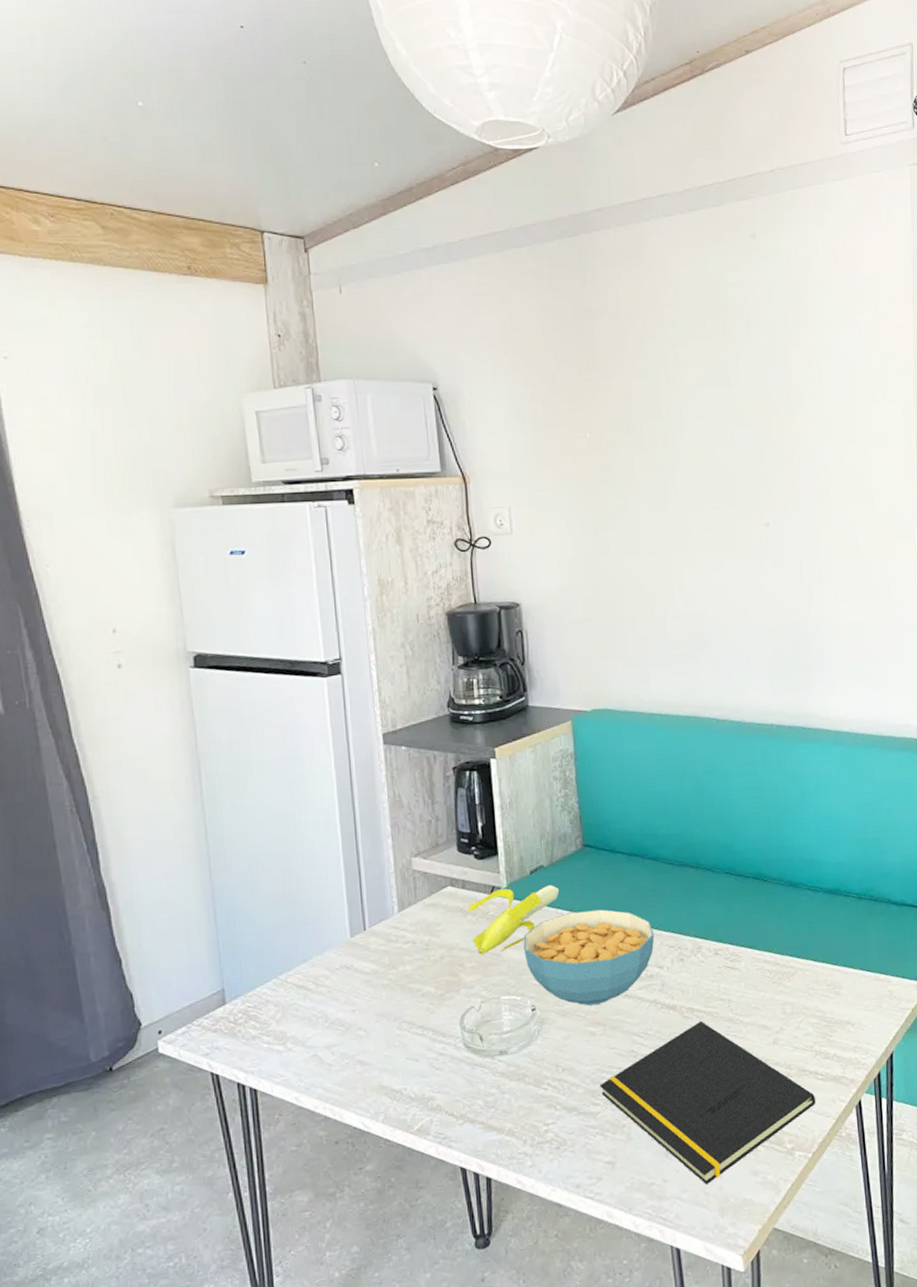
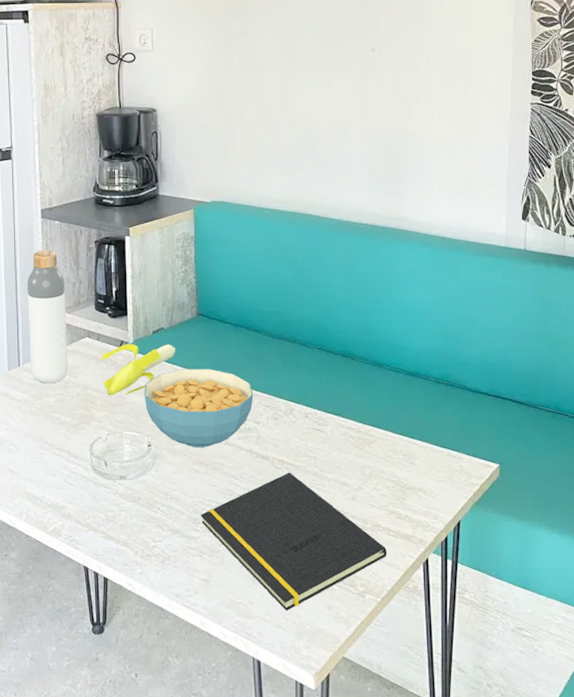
bottle: none [369,782,427,949] -> present [26,250,67,384]

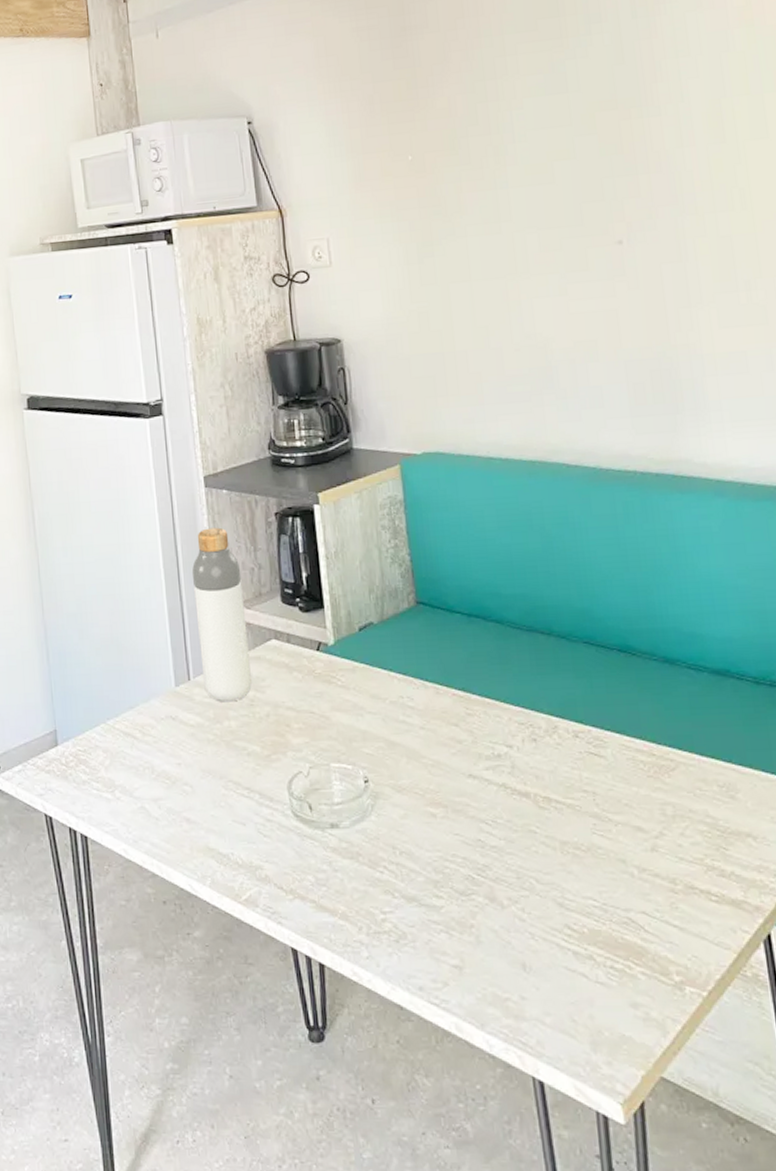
banana: present [100,344,176,395] -> none [293,643,392,715]
cereal bowl: present [144,369,254,448] -> none [353,675,501,783]
notepad: present [200,472,388,611] -> none [442,813,711,1010]

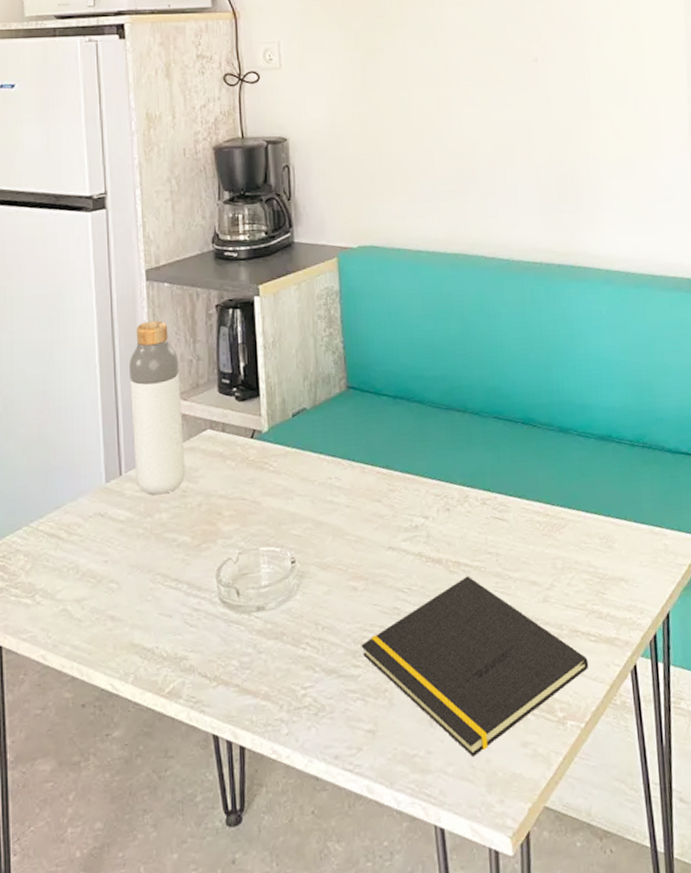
notepad: none [442,813,711,1010] -> present [361,575,589,757]

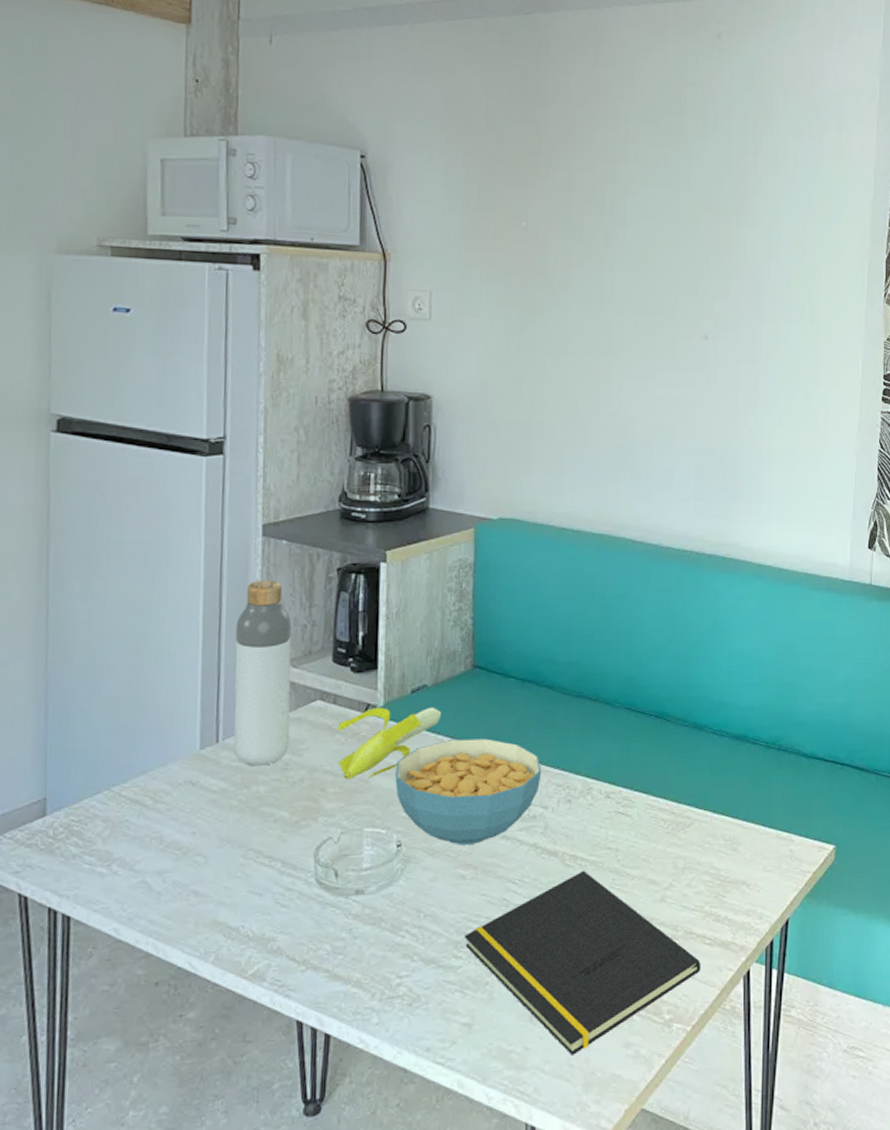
banana: none [226,428,322,502] -> present [336,706,442,779]
cereal bowl: none [284,455,420,559] -> present [395,738,542,845]

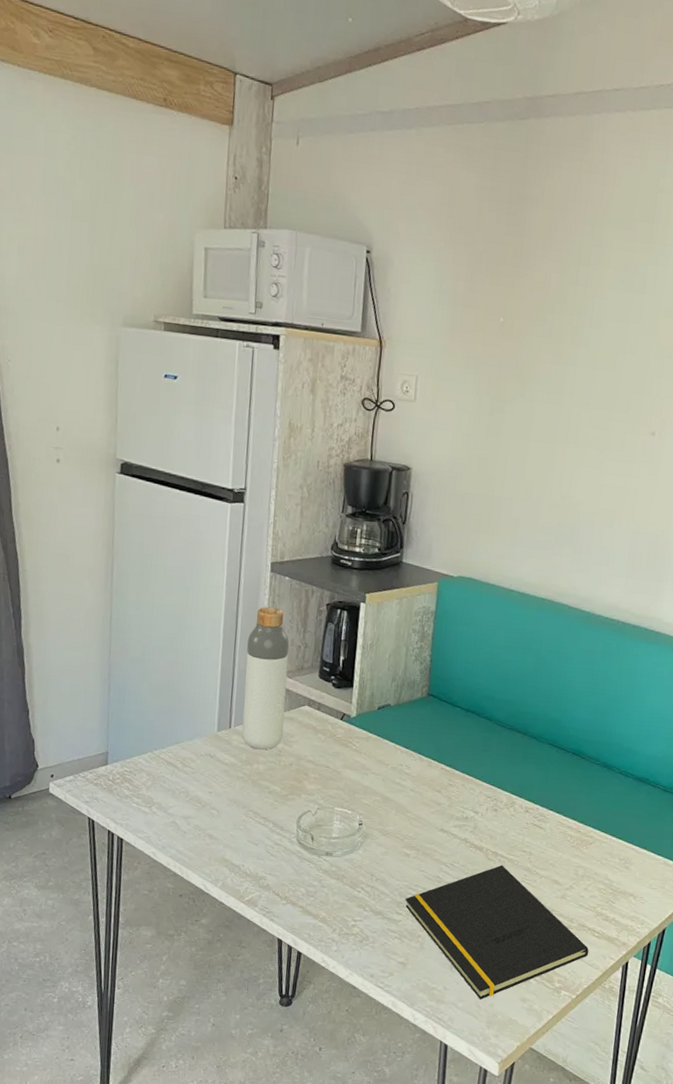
banana: present [336,706,442,779] -> none [318,717,401,771]
cereal bowl: present [395,738,542,845] -> none [360,749,476,832]

